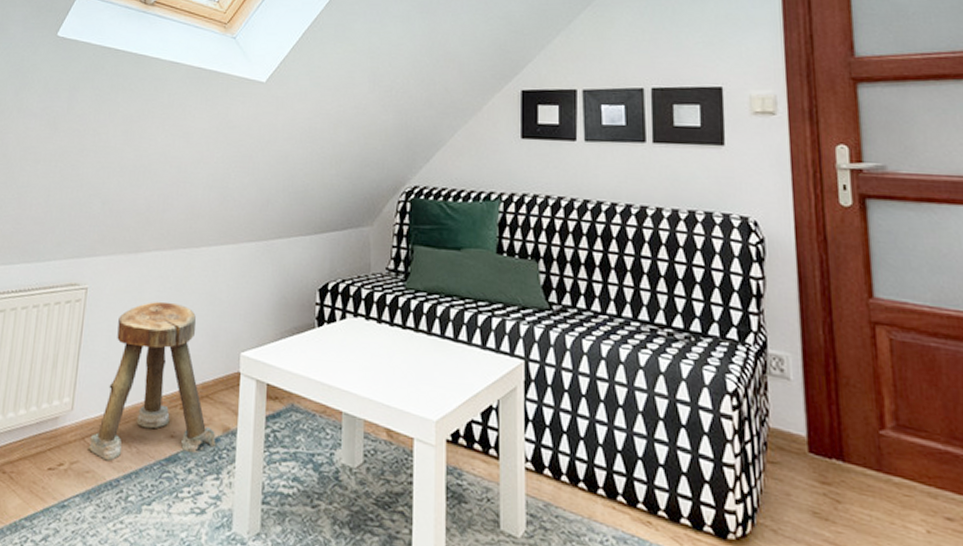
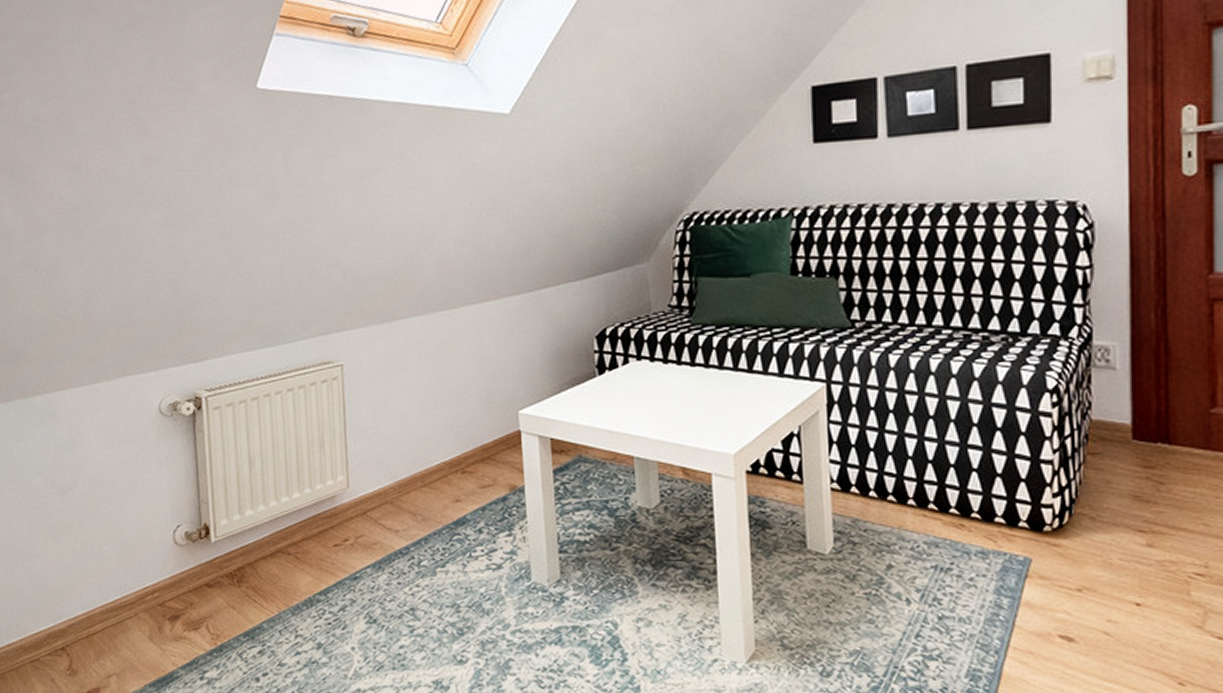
stool: present [88,301,217,461] -> none [371,368,505,531]

